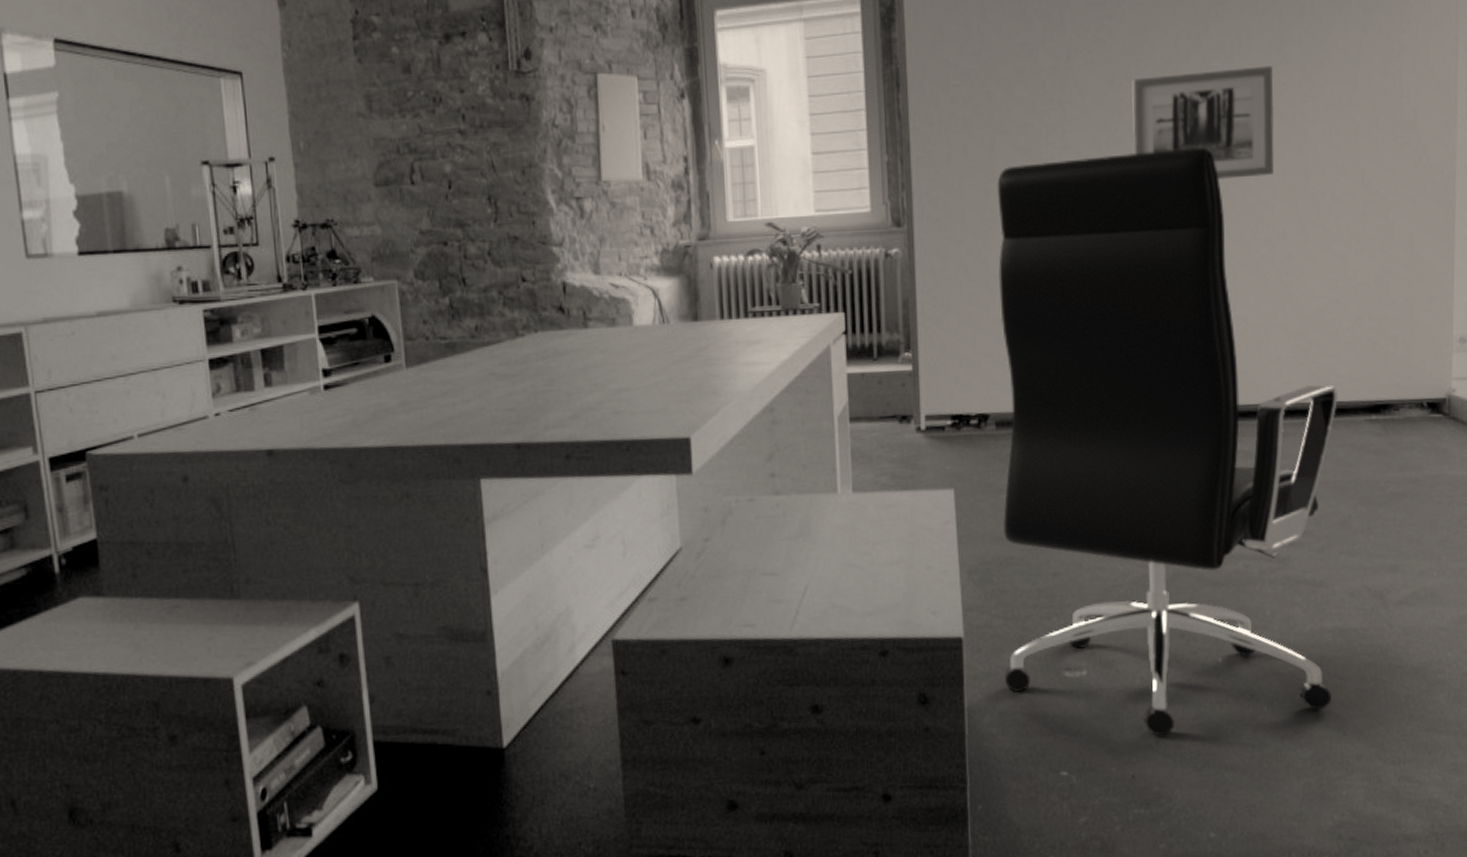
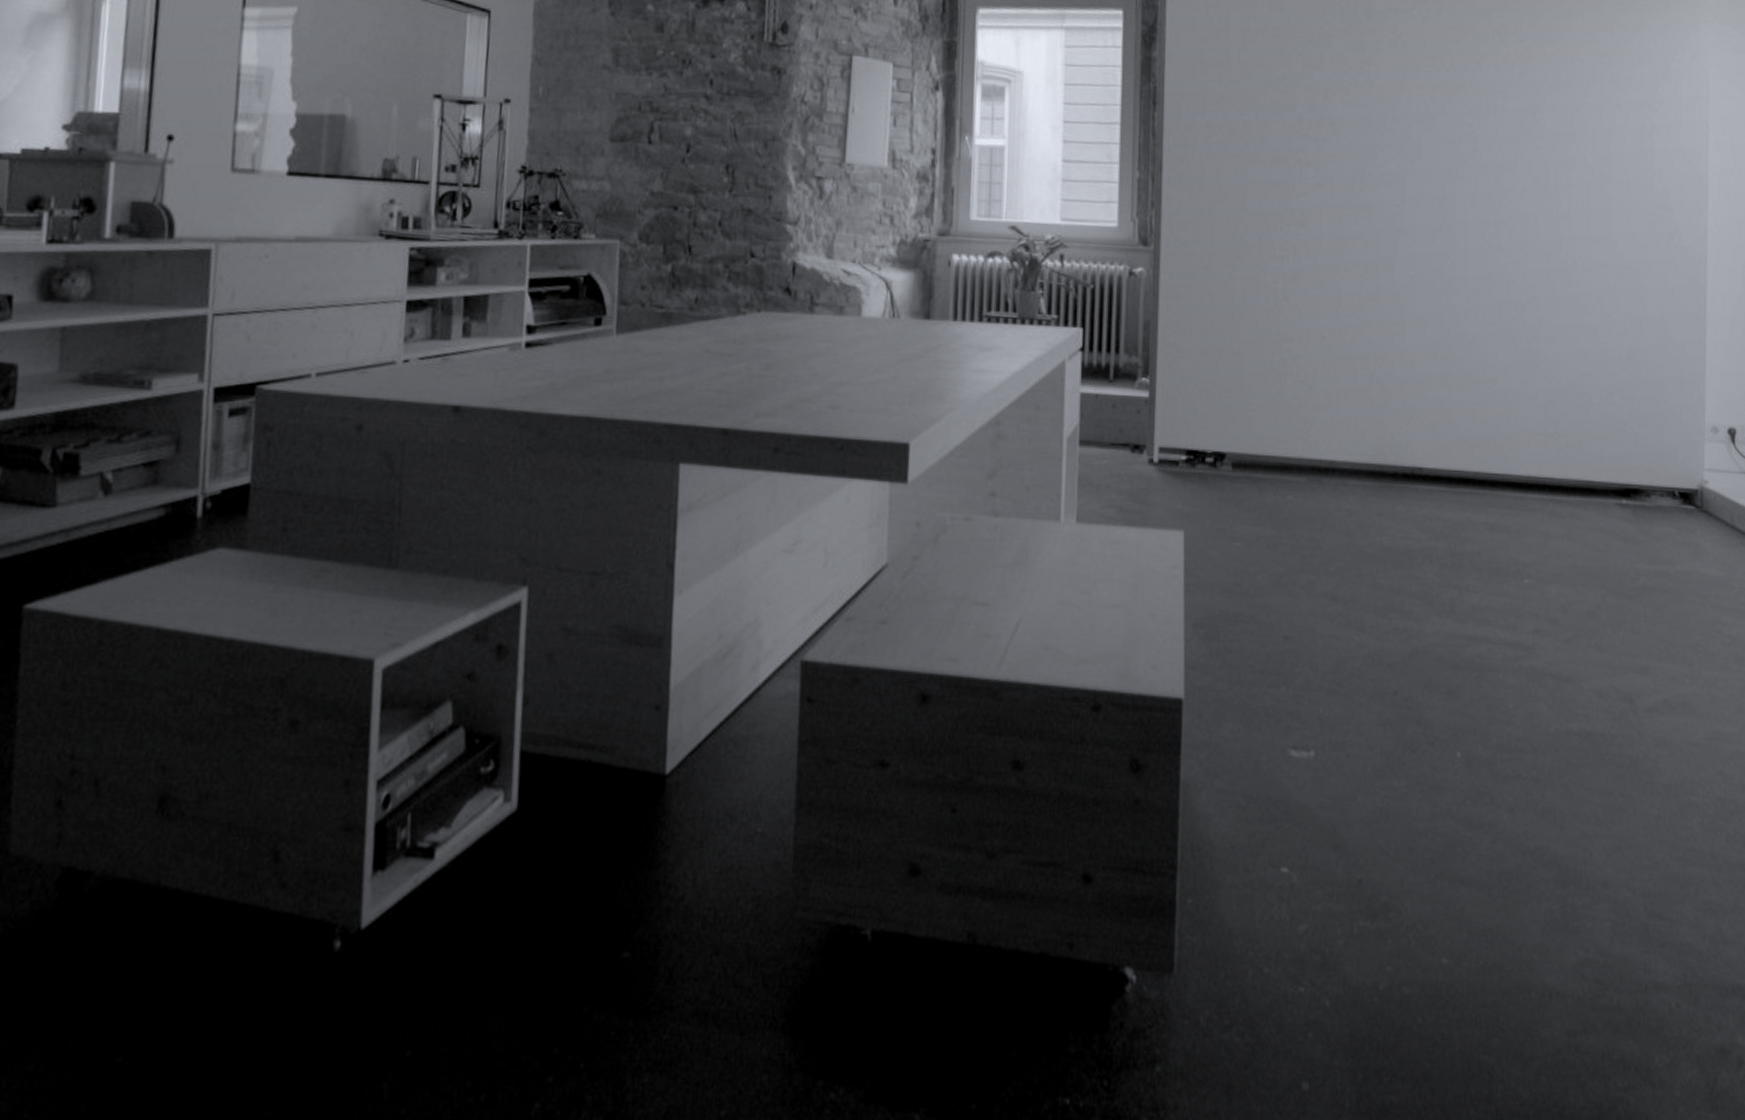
office chair: present [997,147,1339,736] -> none [1225,197,1588,837]
wall art: present [1132,66,1275,179] -> none [1386,124,1528,238]

